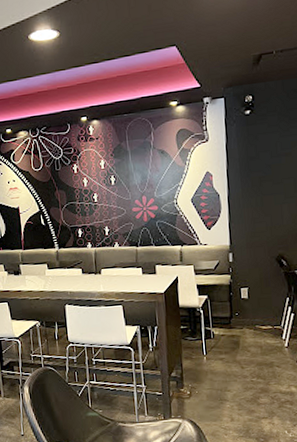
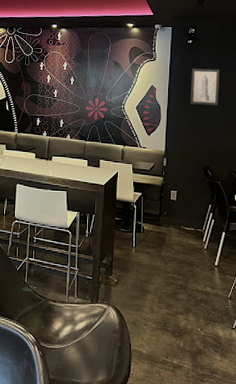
wall art: none [252,139,289,187] -> present [190,68,220,105]

